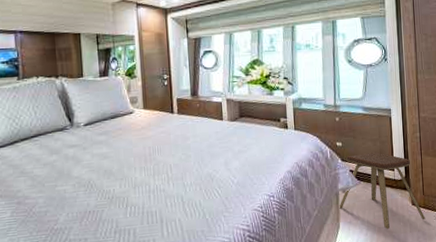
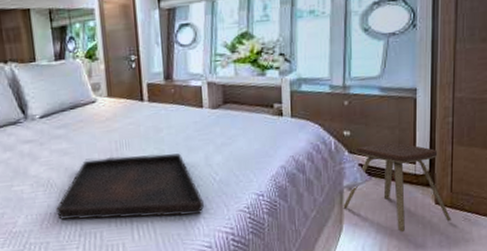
serving tray: none [95,159,224,218] -> present [56,153,204,220]

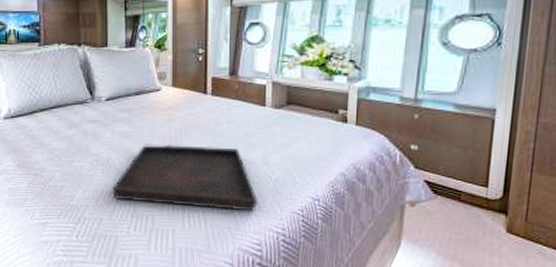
music stool: present [343,141,452,233] -> none [403,161,524,257]

